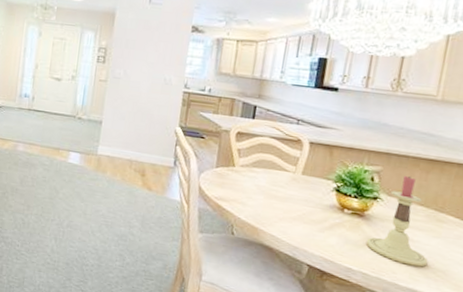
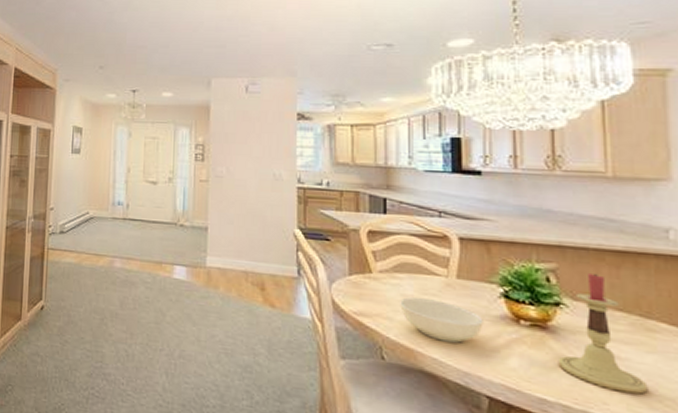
bowl: none [253,187,316,224] -> present [400,297,483,343]

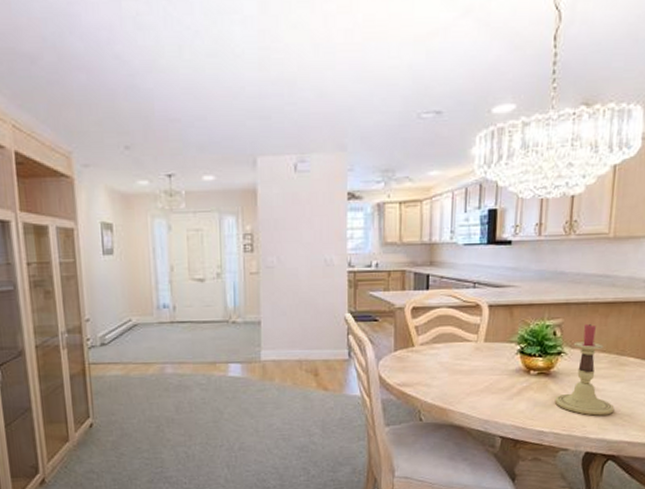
bowl: present [400,297,483,343] -> none [437,363,503,398]

